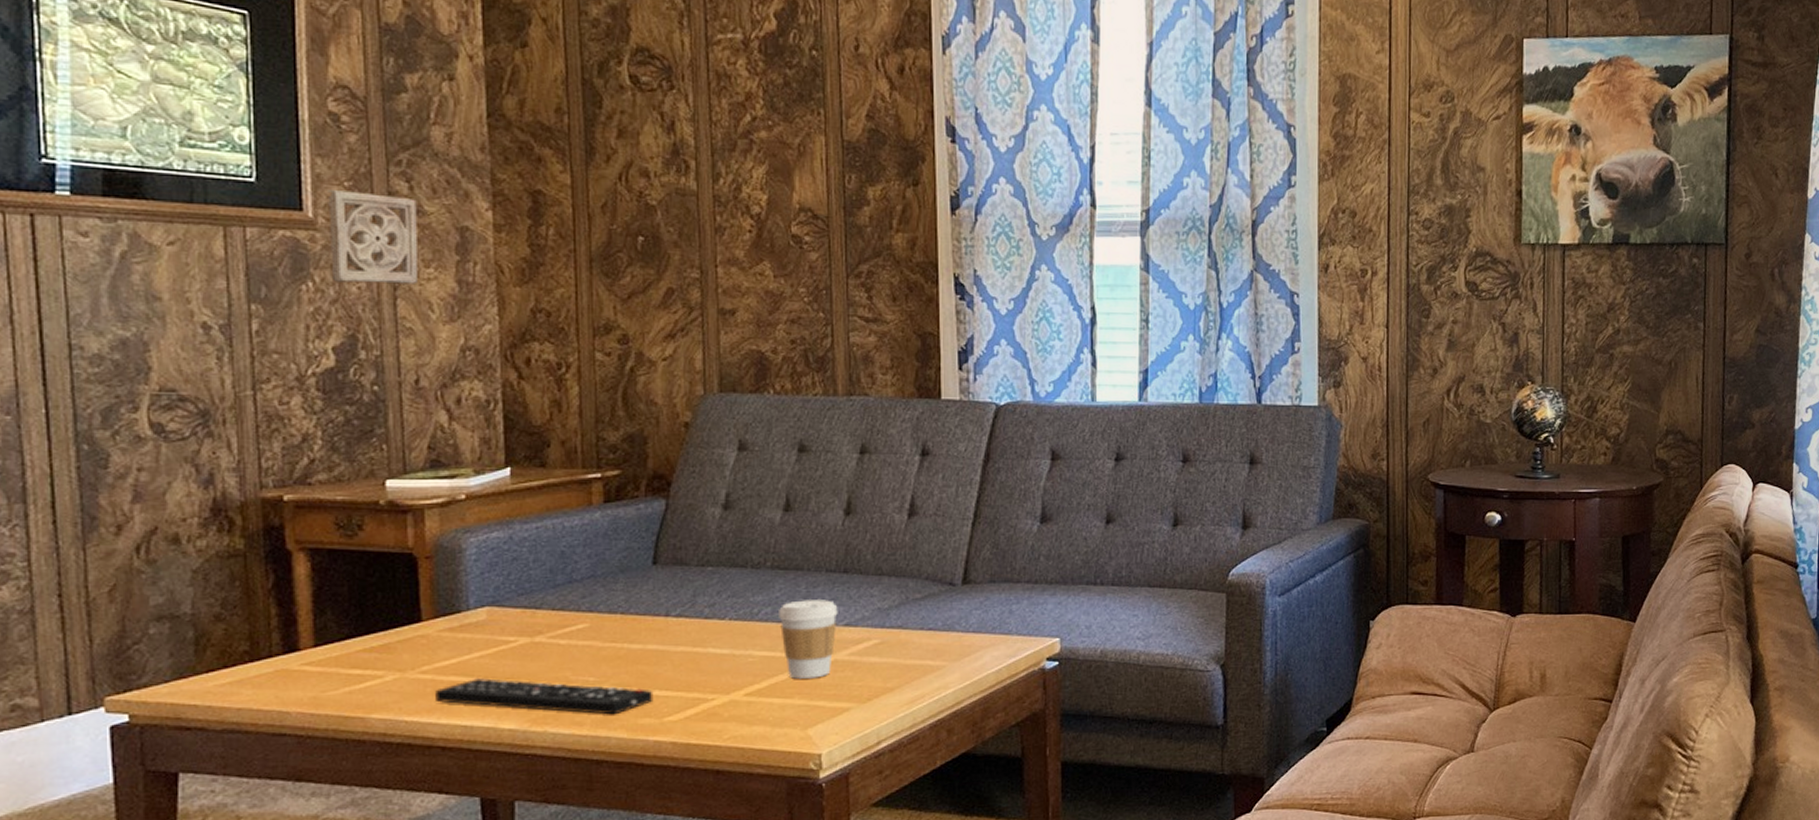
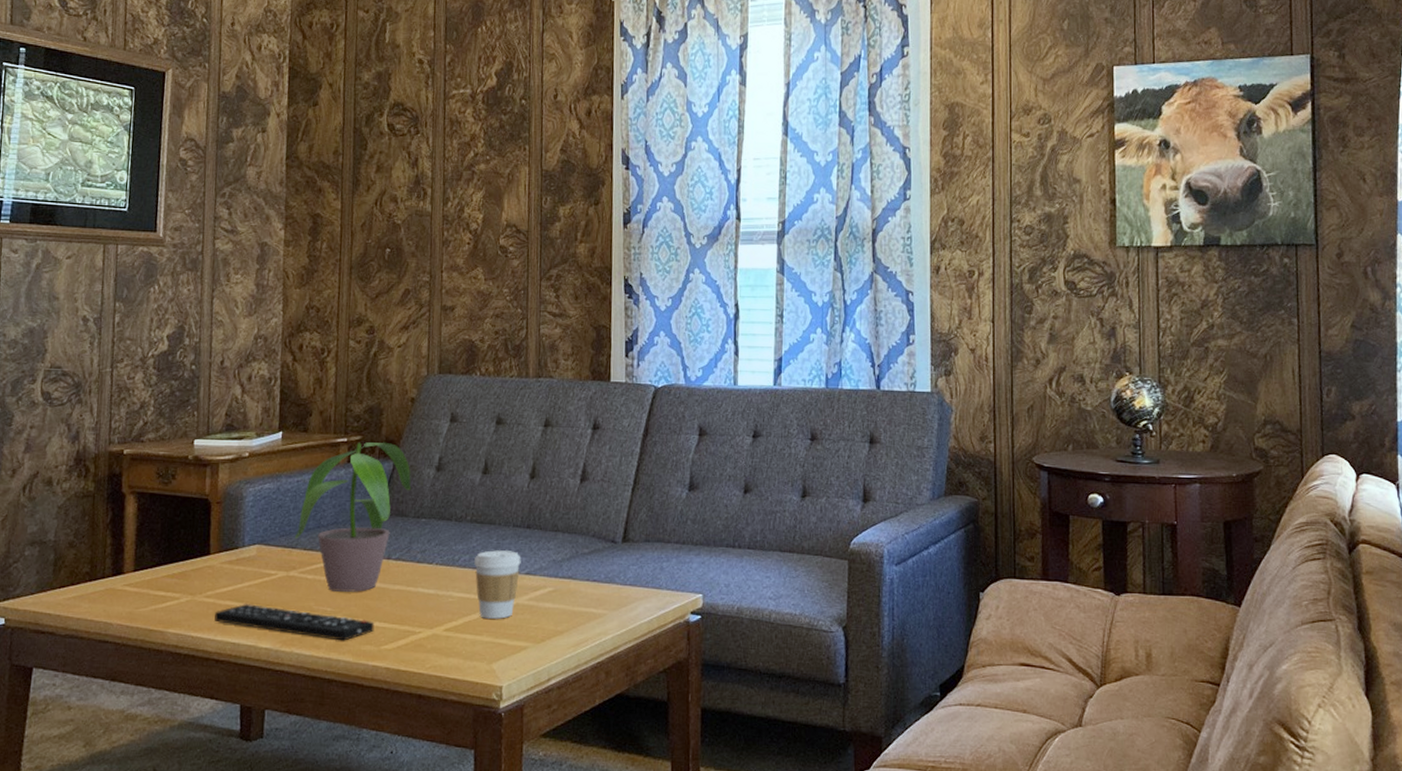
wall ornament: present [328,190,417,285] -> none [171,216,233,287]
potted plant: none [539,478,692,658] -> present [295,442,412,592]

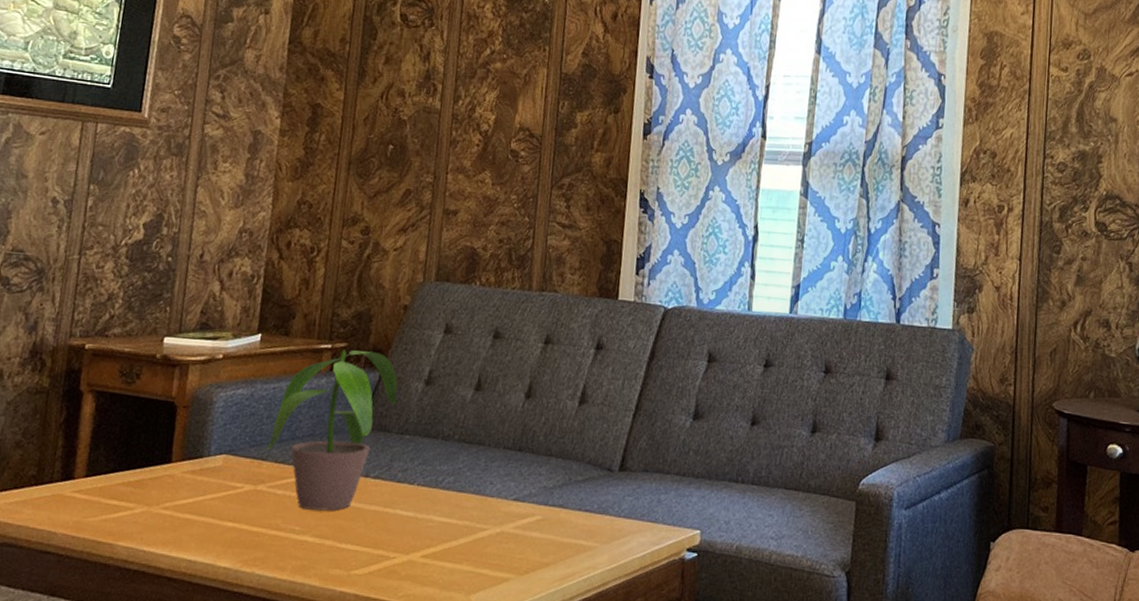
remote control: present [215,604,375,641] -> none [170,518,346,564]
coffee cup: present [474,550,521,619] -> none [459,473,510,547]

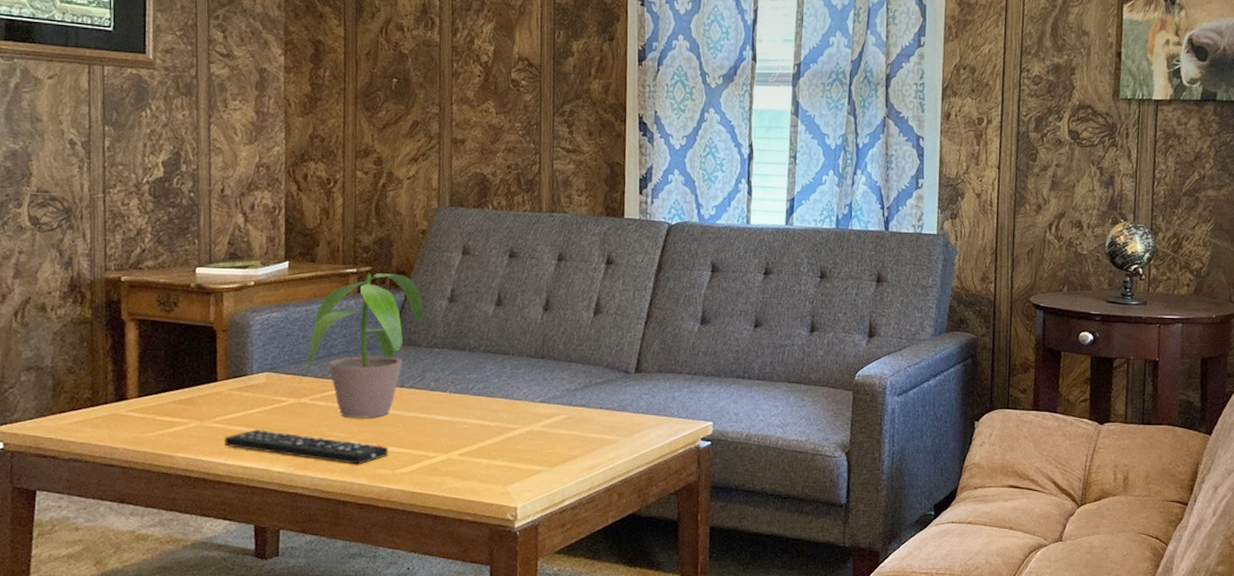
remote control: none [170,518,346,564] -> present [225,429,389,465]

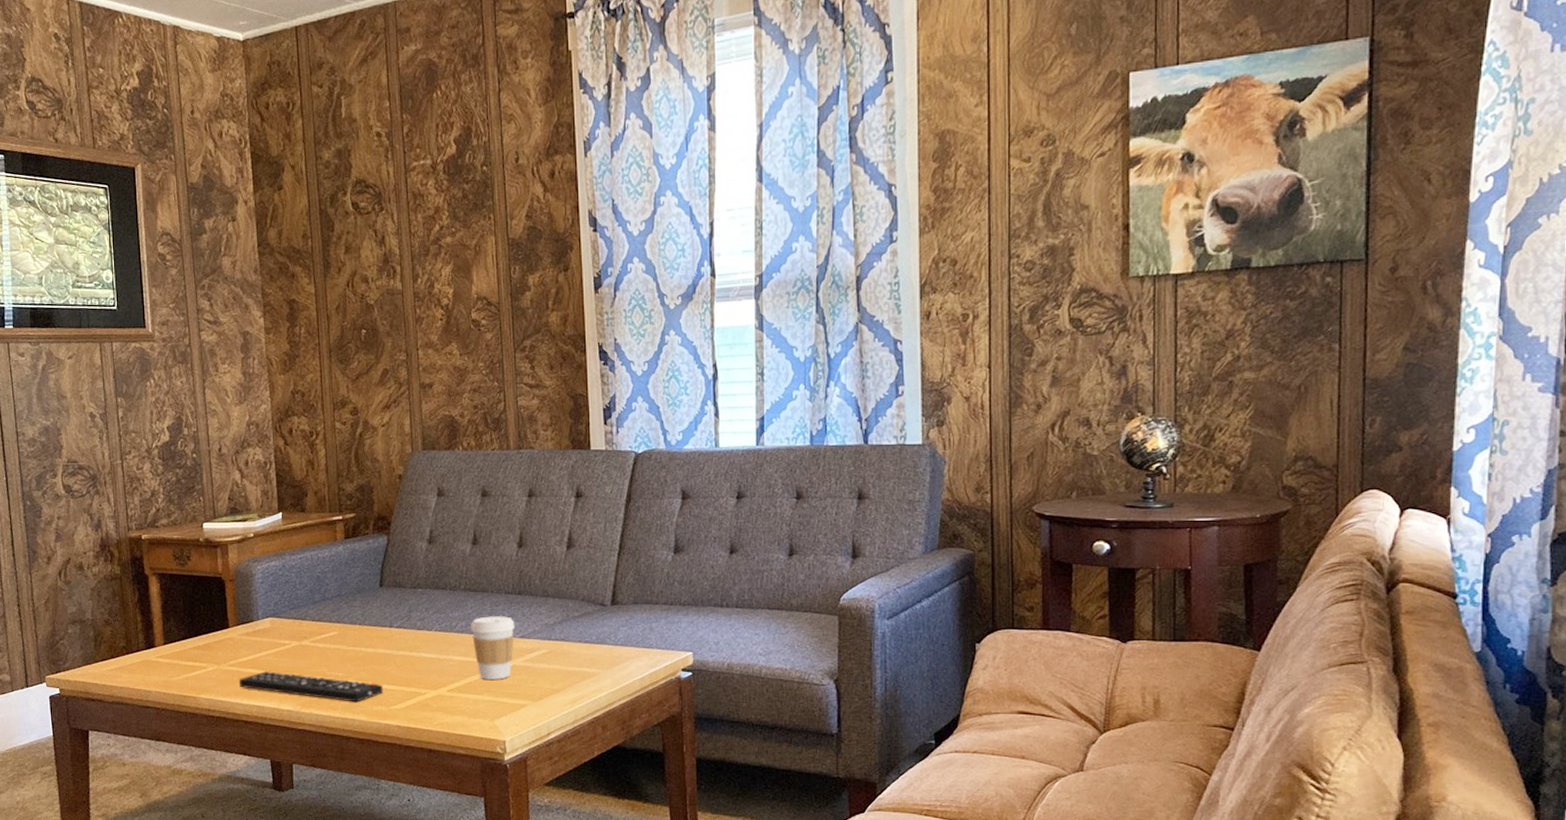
potted plant: present [305,273,424,419] -> none [303,519,406,658]
coffee cup: none [488,379,535,444] -> present [471,616,515,680]

